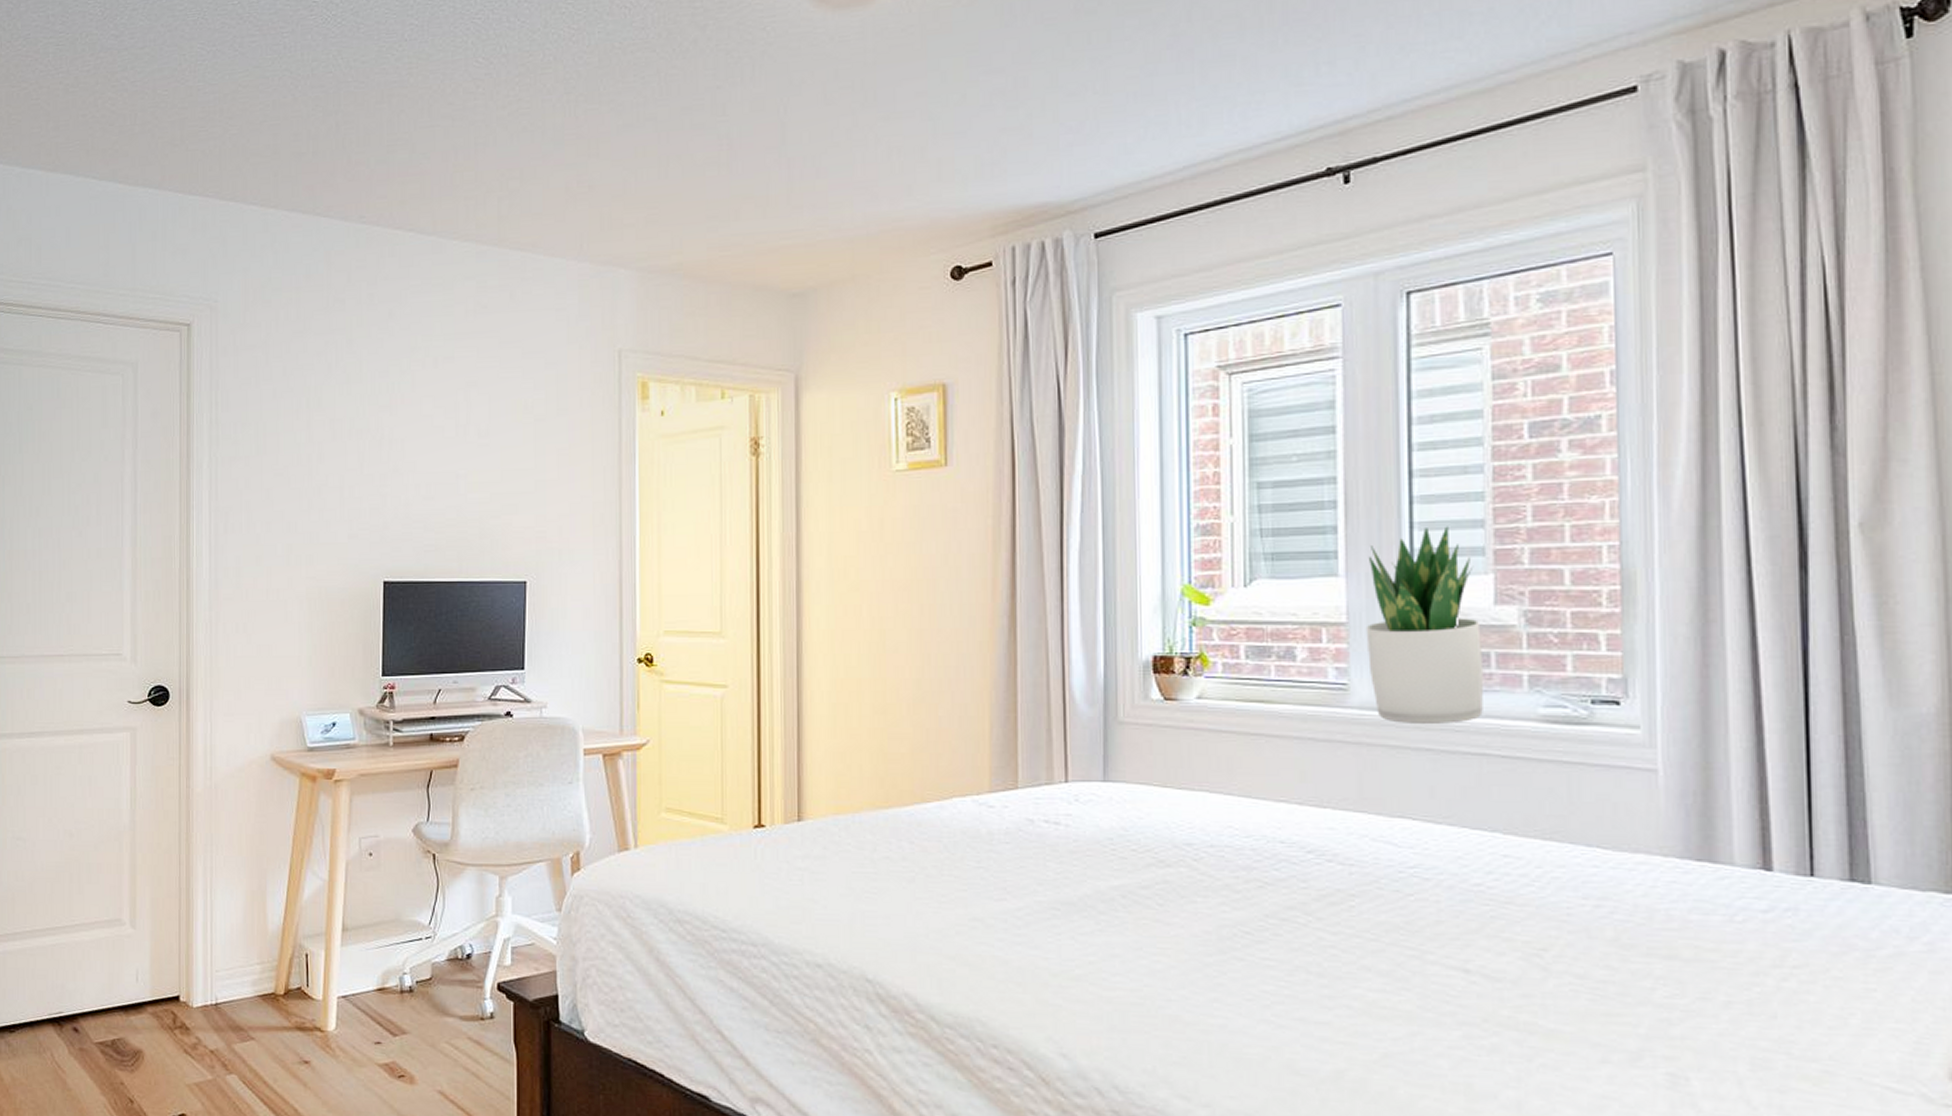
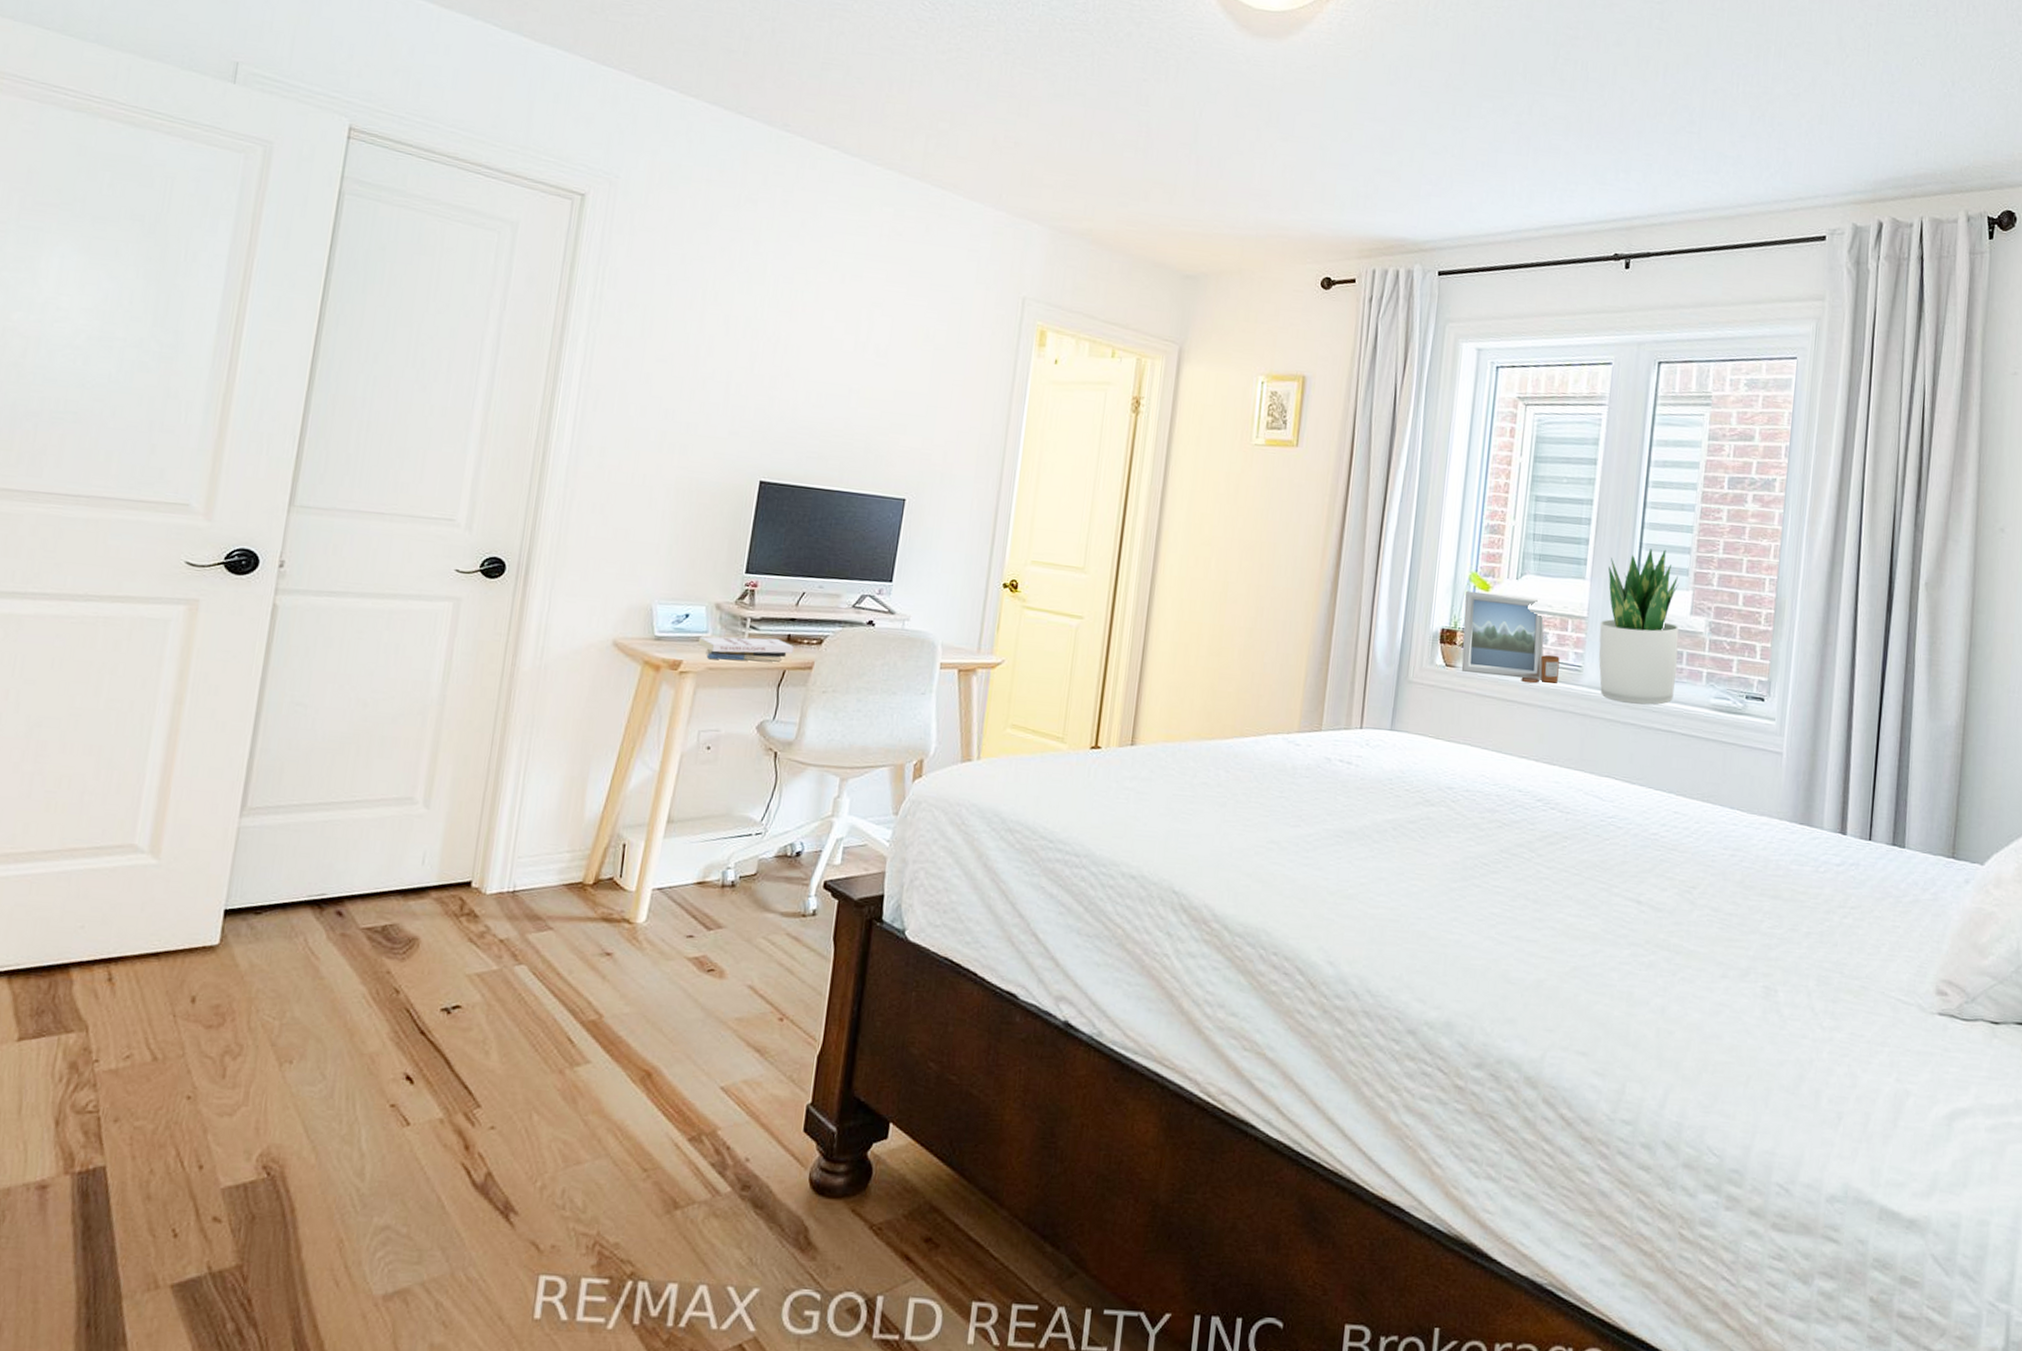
books: none [347,739,437,765] -> present [698,636,794,662]
picture frame: none [1179,606,1295,706] -> present [1461,590,1545,681]
candle: none [1266,673,1316,711] -> present [1521,654,1560,684]

